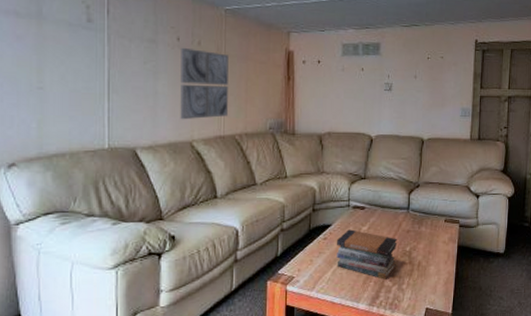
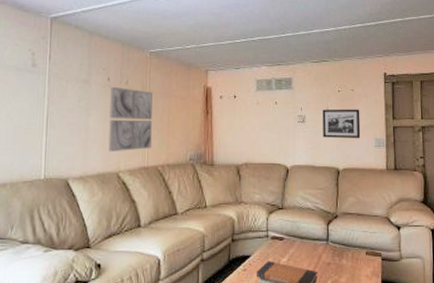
picture frame: none [409,77,448,108] -> present [322,109,361,138]

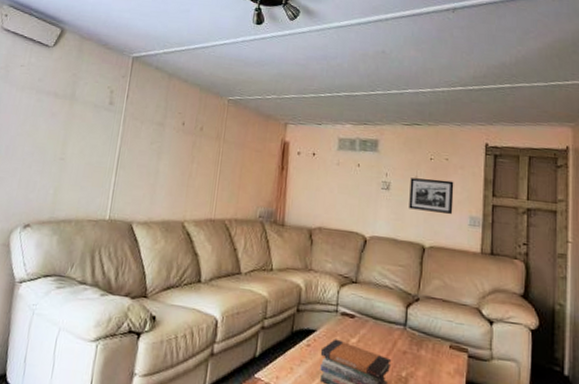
wall art: present [108,86,153,152] -> none [176,131,227,201]

